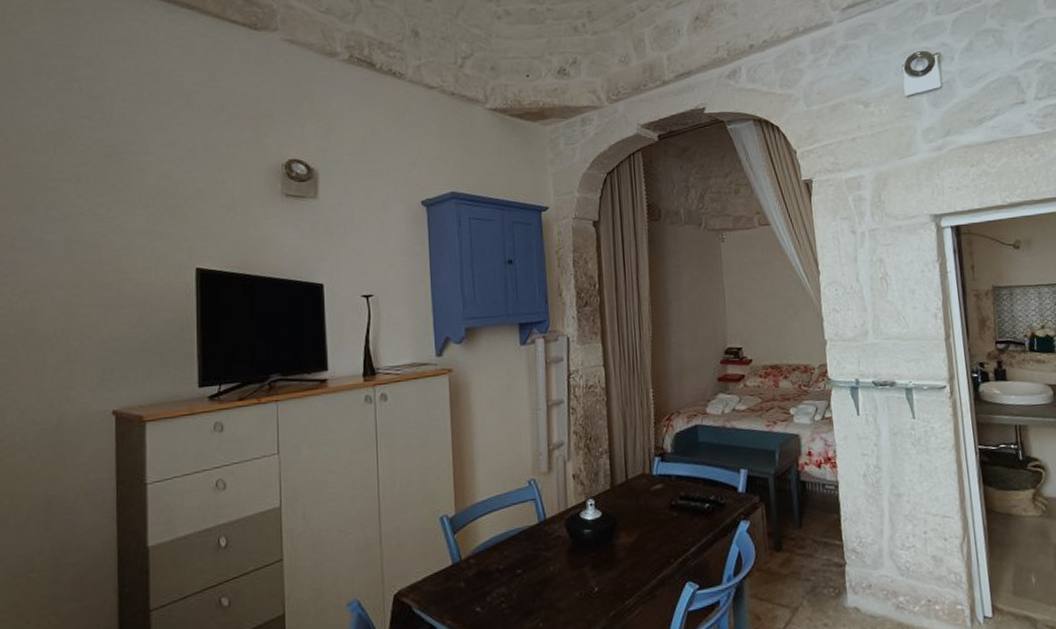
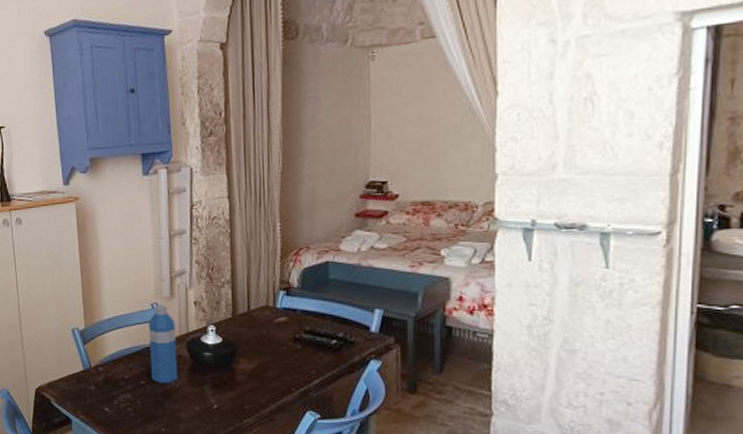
water bottle: none [525,481,557,570] -> present [148,305,178,383]

